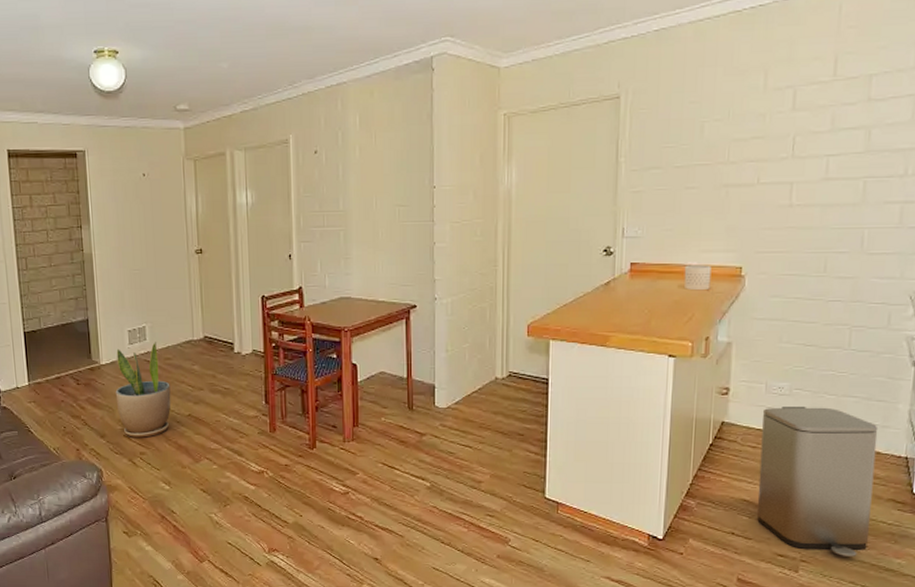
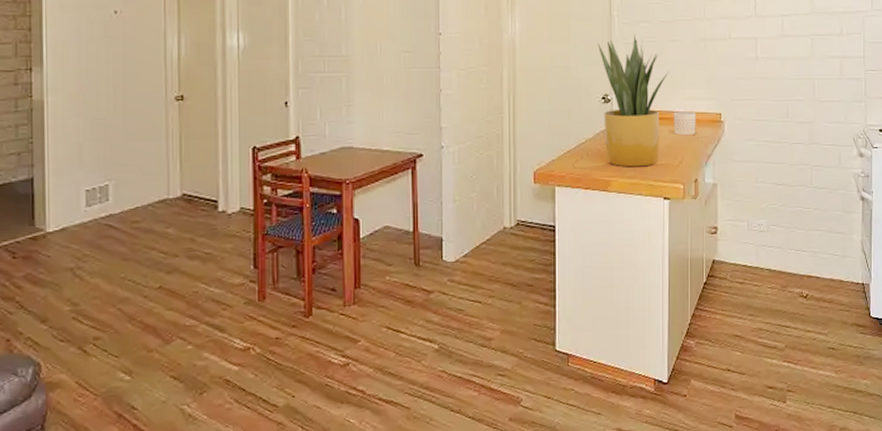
potted plant: present [115,342,171,438] -> none [64,202,138,320]
planter: none [600,181,682,323] -> present [597,34,669,167]
pedal bin: present [756,407,879,556] -> none [746,241,840,382]

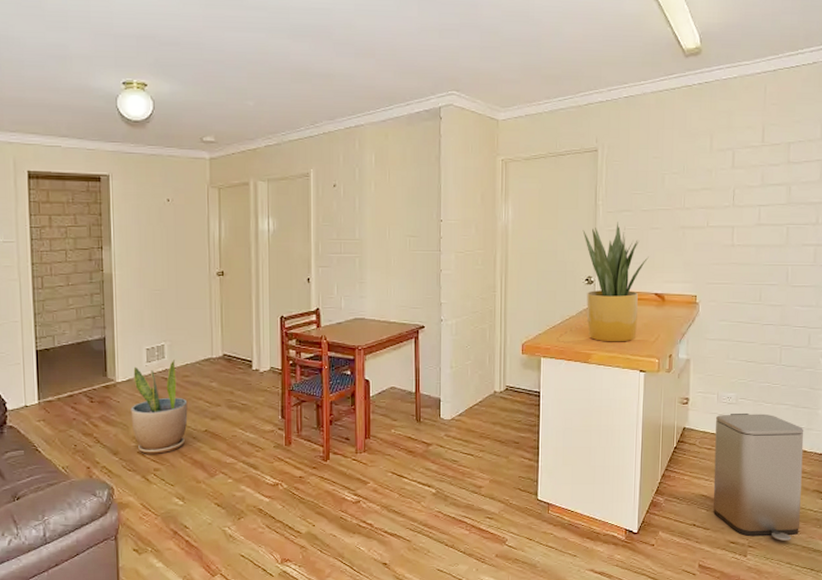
potted plant: none [64,202,138,320] -> present [130,360,188,454]
mug: present [673,111,696,136] -> none [651,293,673,315]
pedal bin: none [746,241,840,382] -> present [713,413,804,541]

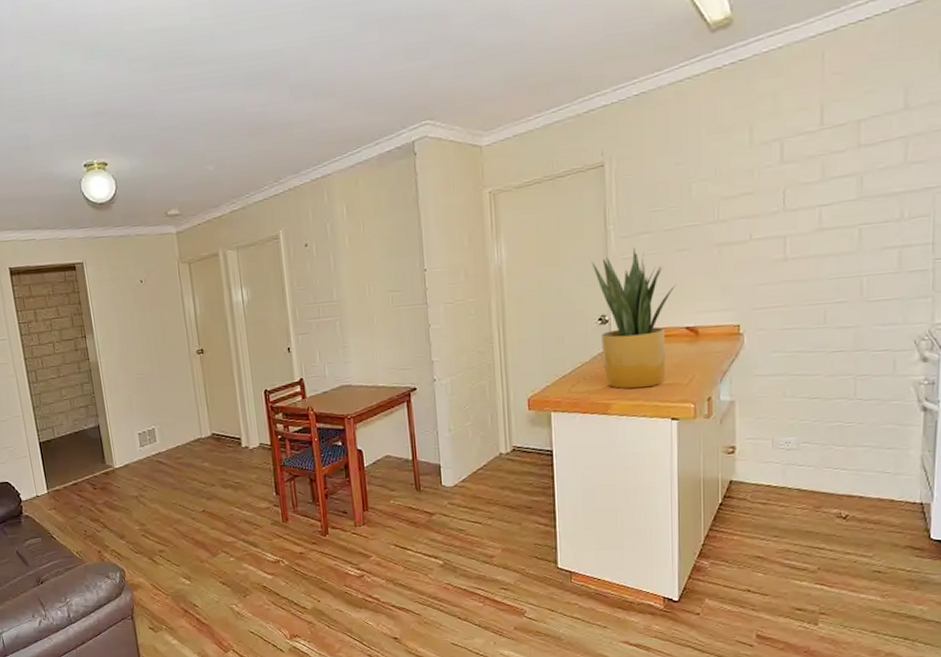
potted plant: present [130,360,188,454] -> none [128,443,185,537]
pedal bin: present [713,413,804,541] -> none [770,458,891,606]

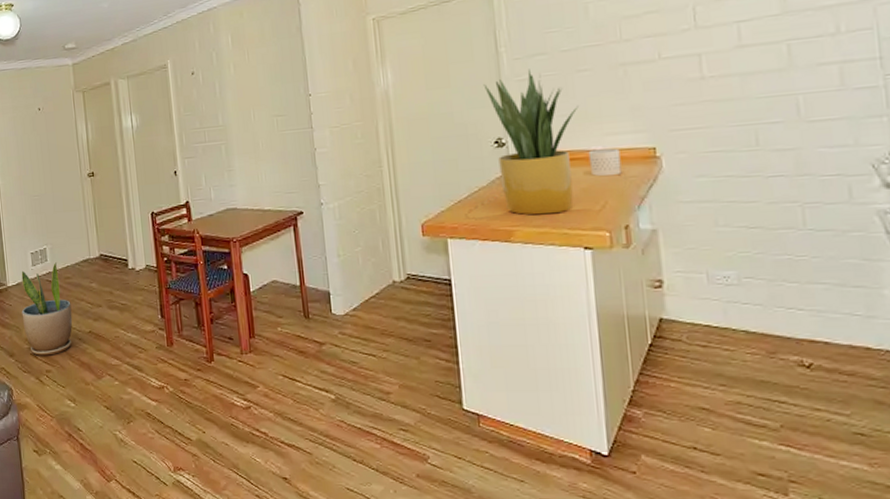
potted plant: none [128,443,185,537] -> present [21,262,73,356]
mug: none [681,325,709,353] -> present [588,148,622,177]

